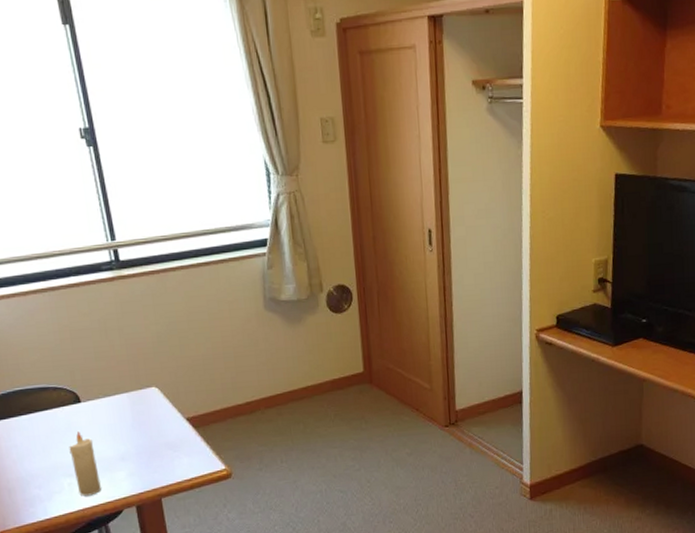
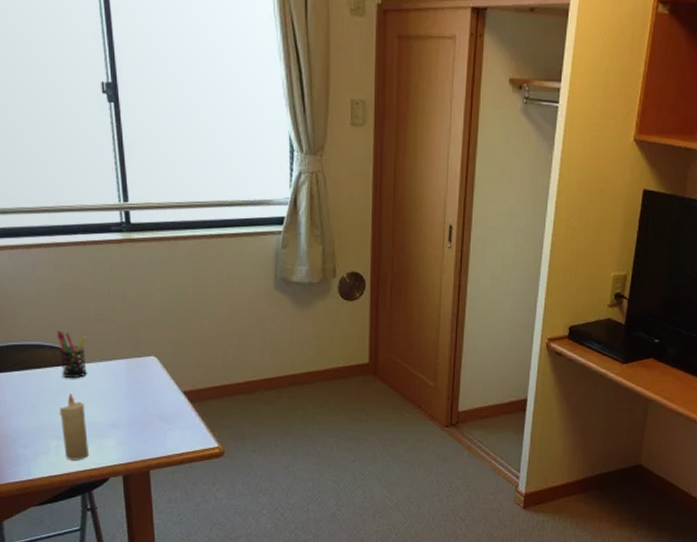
pen holder: none [59,371,92,417] -> present [56,330,87,379]

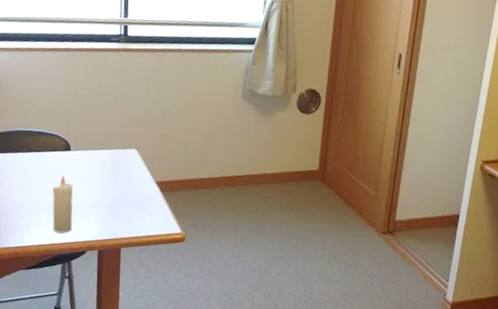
pen holder: present [56,330,87,379] -> none [57,121,82,163]

